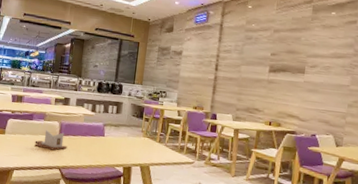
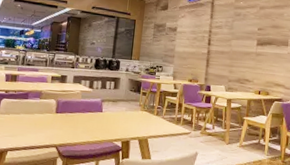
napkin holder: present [34,130,68,151] -> none [30,109,65,129]

